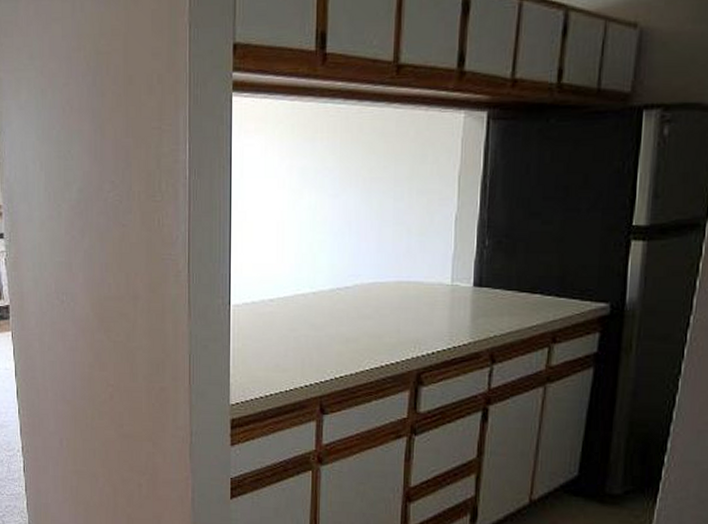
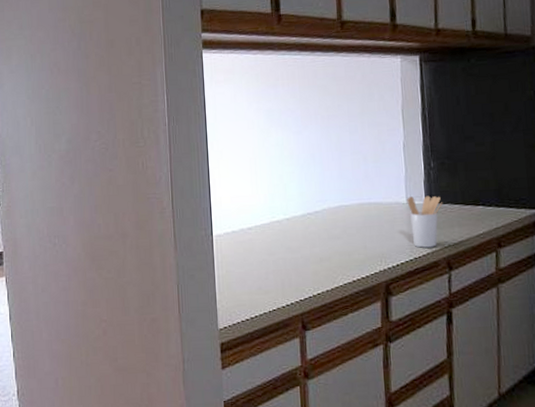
utensil holder: none [452,278,493,337] -> present [407,196,442,248]

